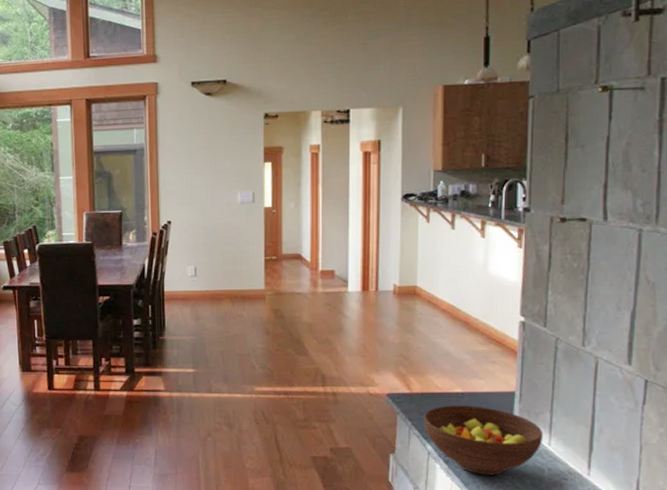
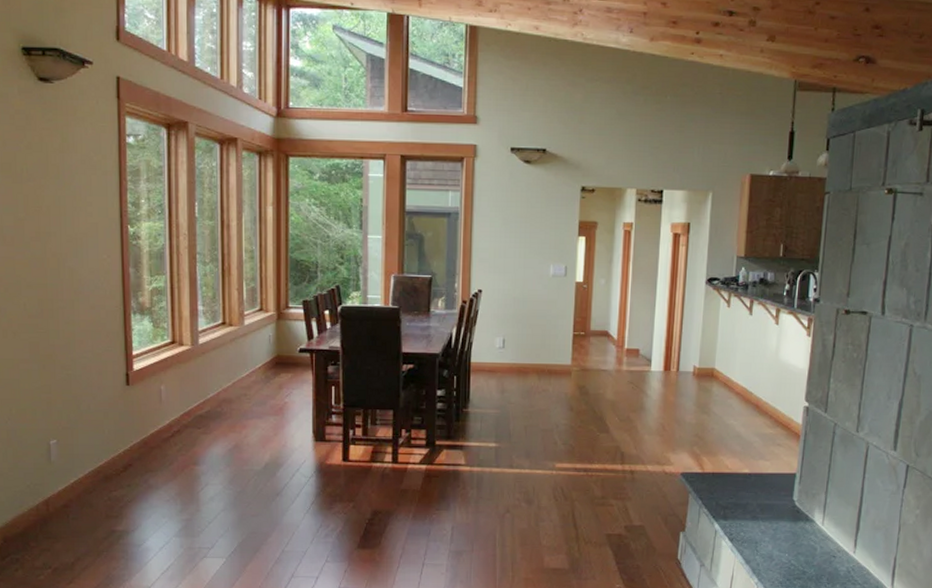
fruit bowl: present [424,405,544,475] -> none [713,485,818,553]

